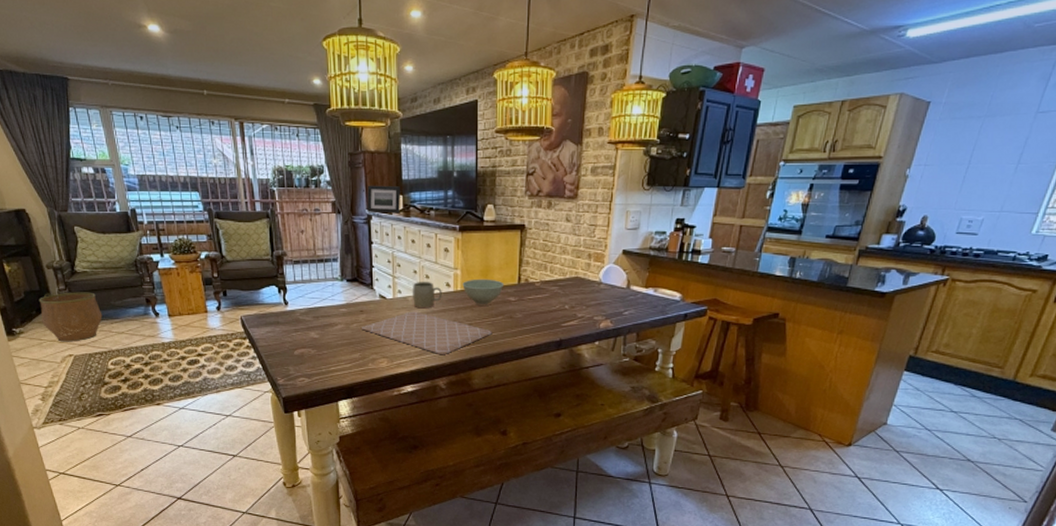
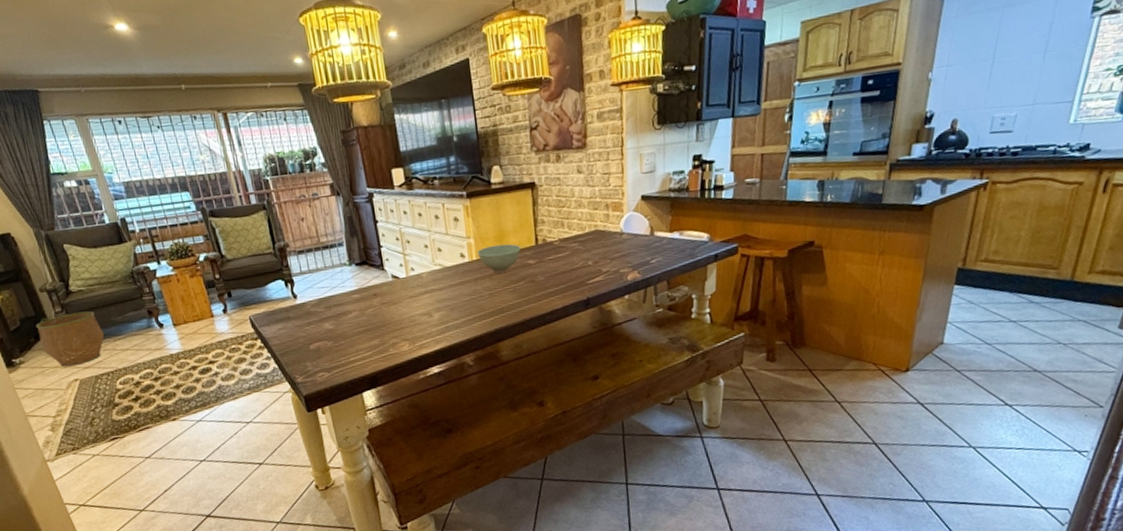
placemat: present [362,311,492,354] -> none [377,287,515,330]
picture frame: present [367,185,400,214] -> none [364,159,403,190]
mug: present [412,281,442,309] -> none [425,254,458,285]

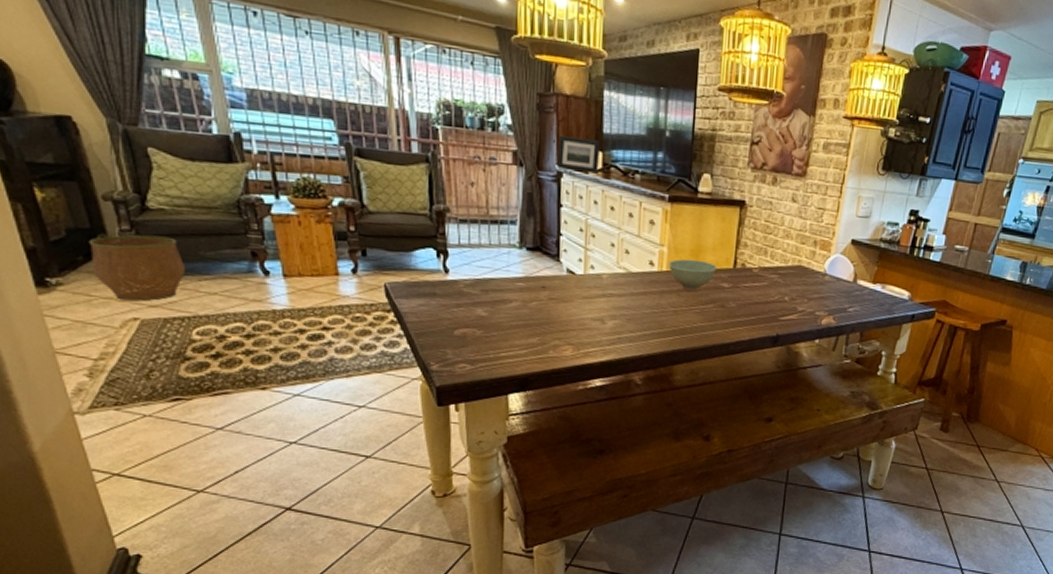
picture frame: none [364,159,403,190] -> present [557,135,600,174]

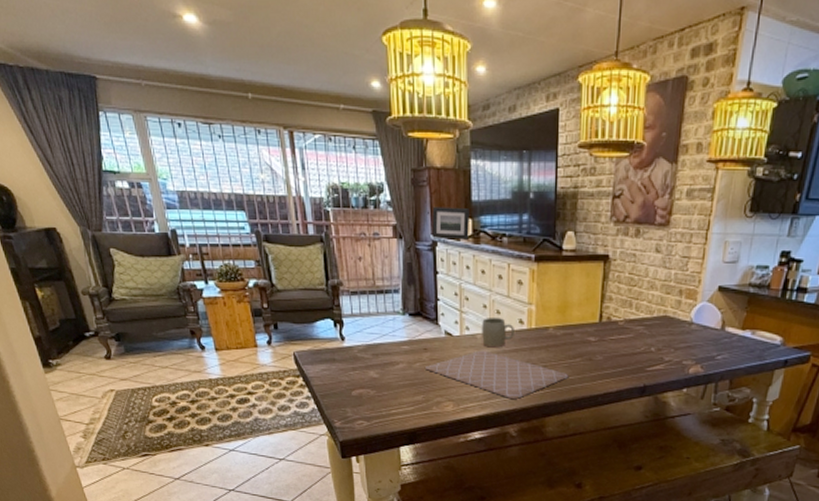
basket: present [88,233,186,302] -> none [75,321,144,376]
placemat: none [543,291,701,345] -> present [425,350,569,399]
mug: none [607,256,644,290] -> present [481,317,514,348]
bowl: present [668,259,718,292] -> none [537,315,584,347]

